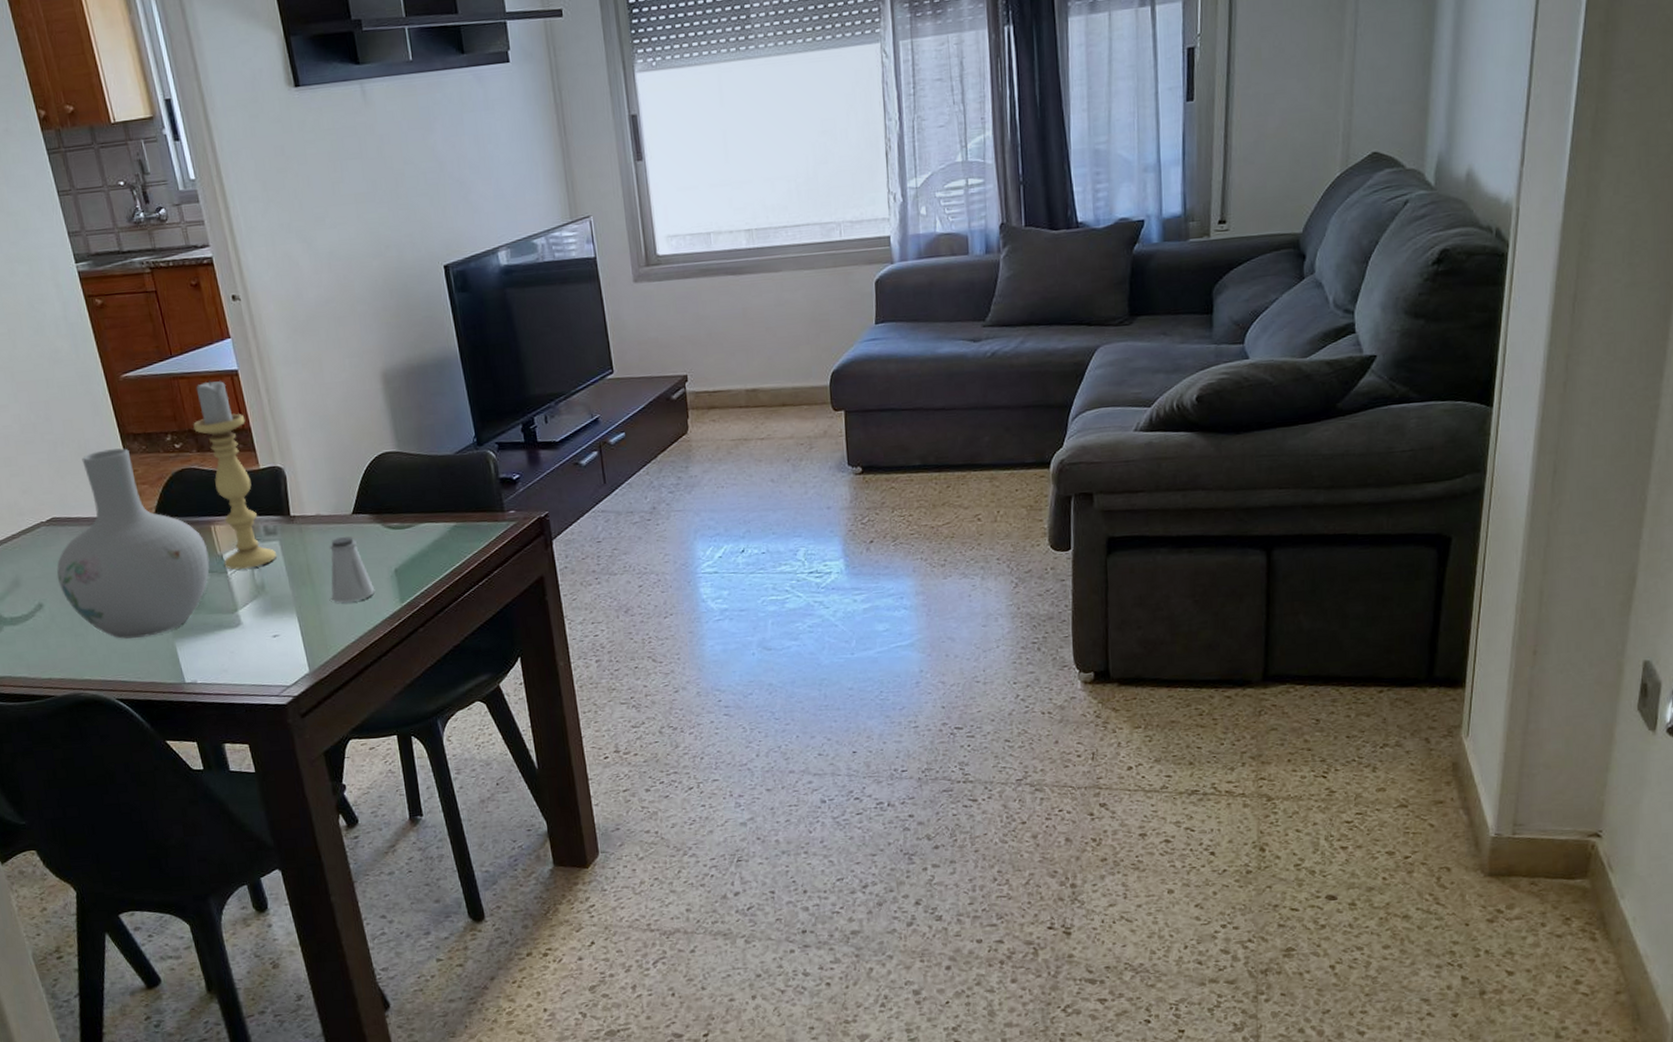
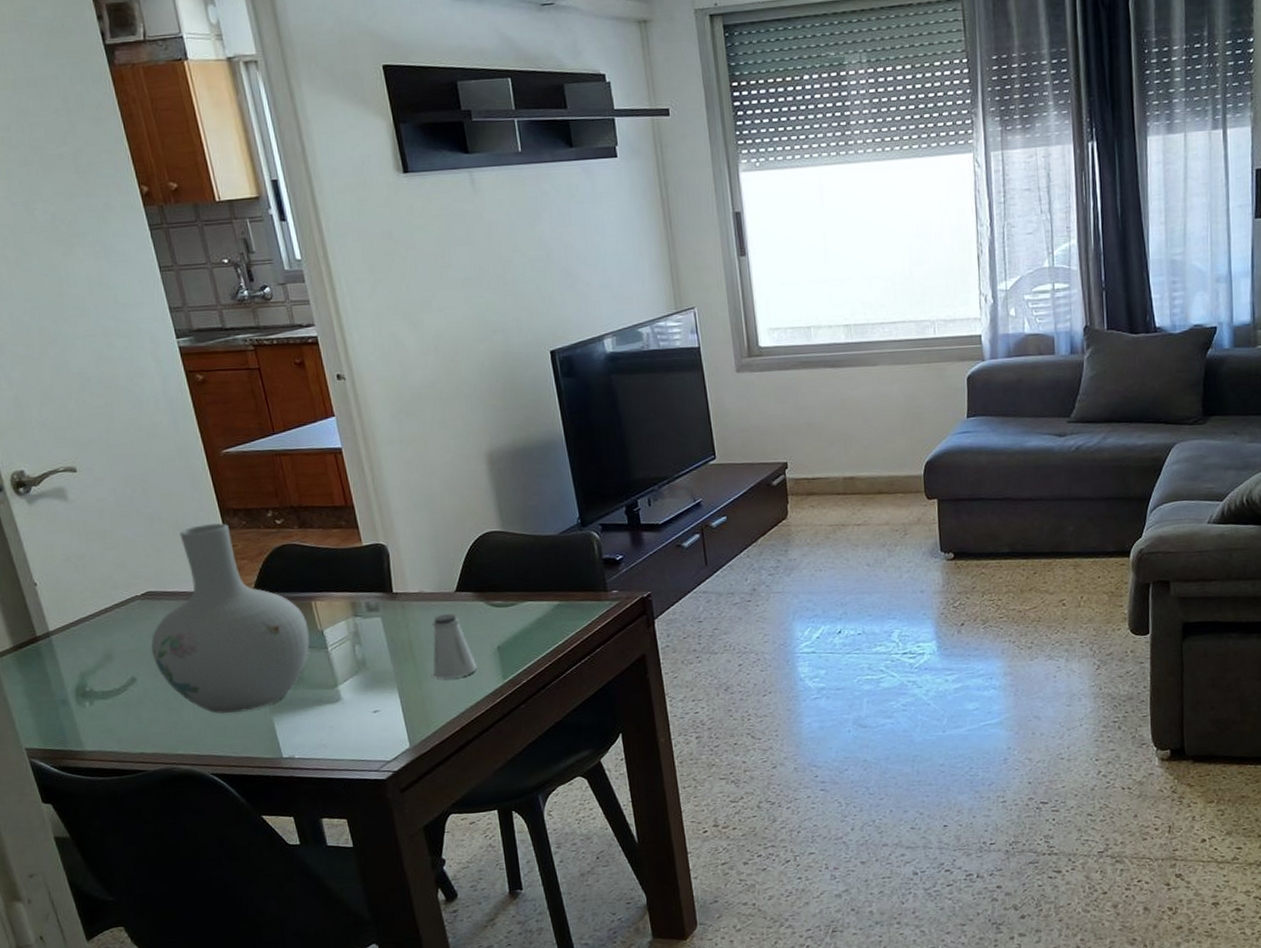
candle holder: present [193,380,277,570] -> none [295,457,378,645]

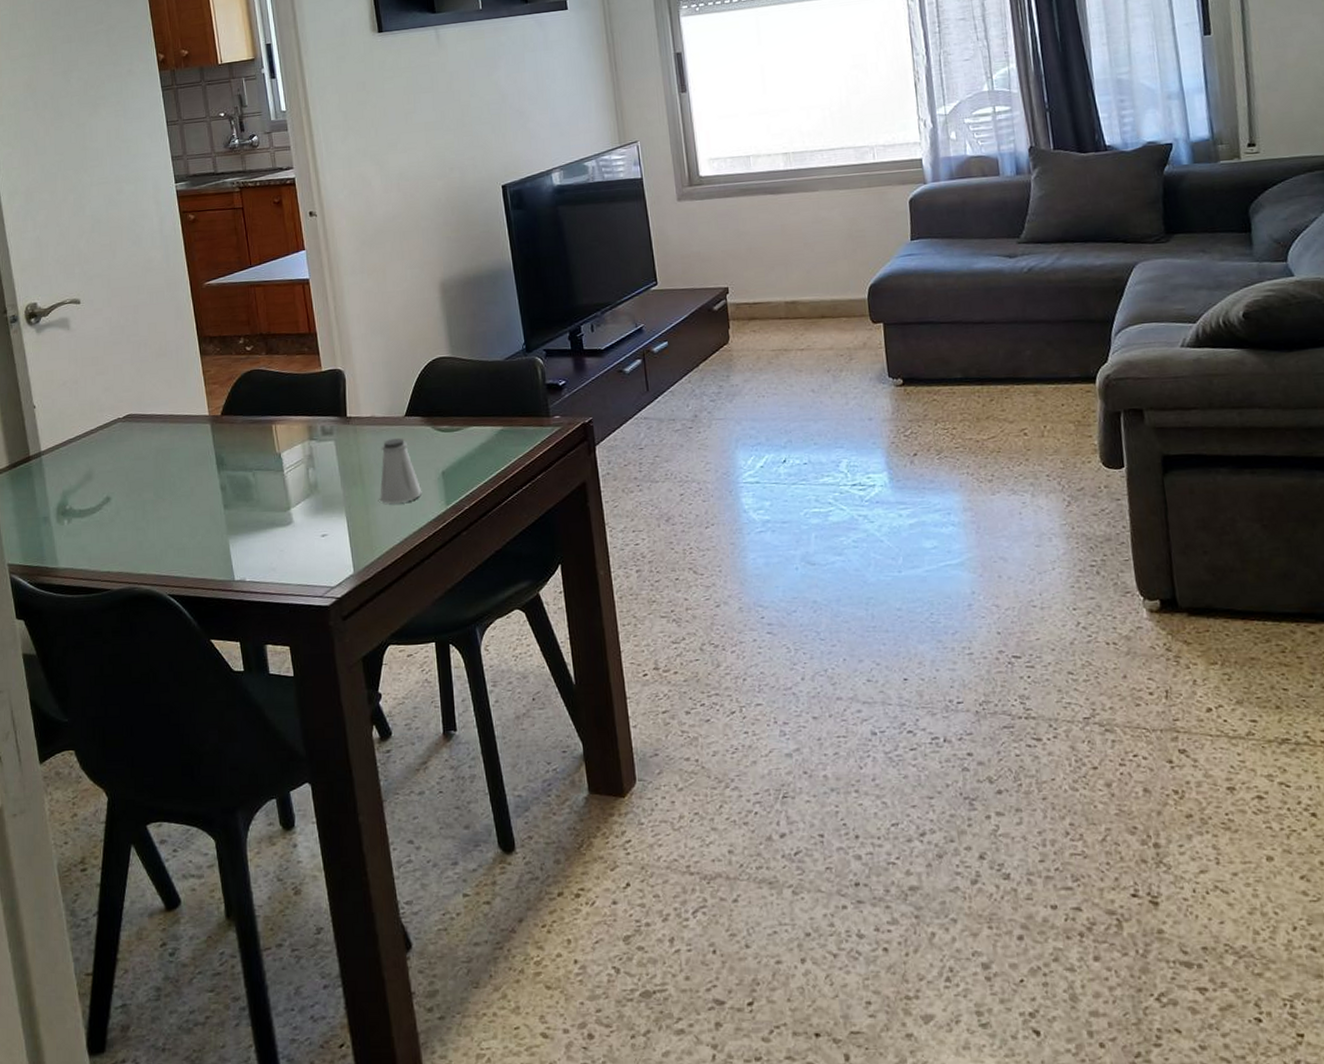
vase: present [151,523,310,714] -> none [126,350,268,535]

